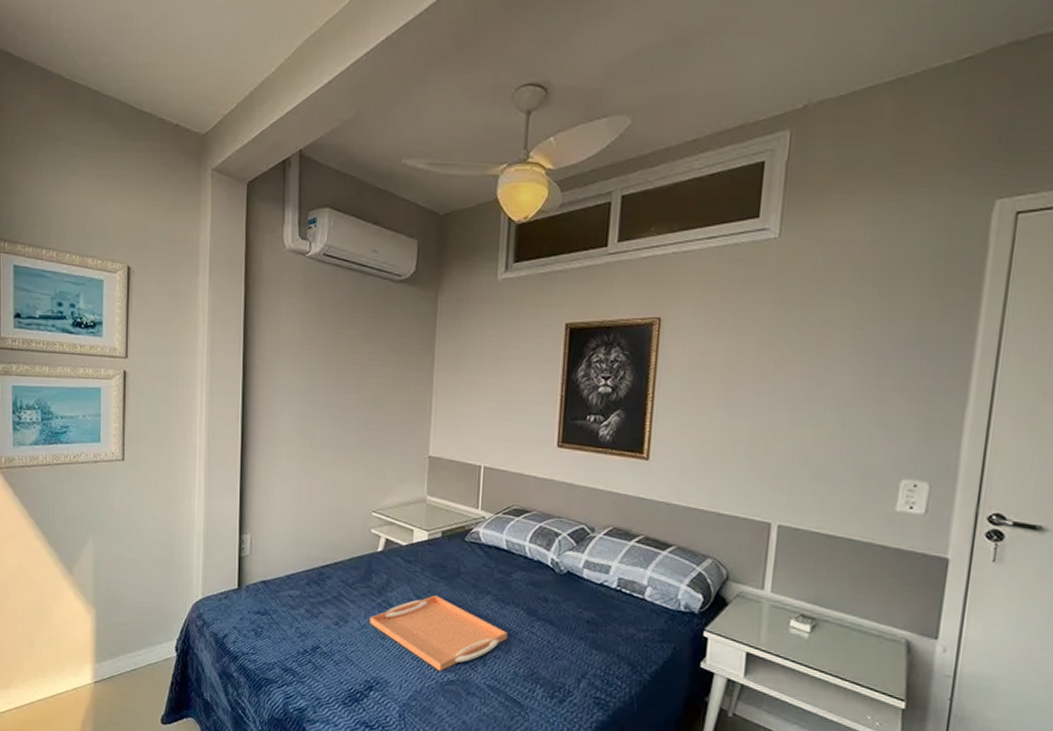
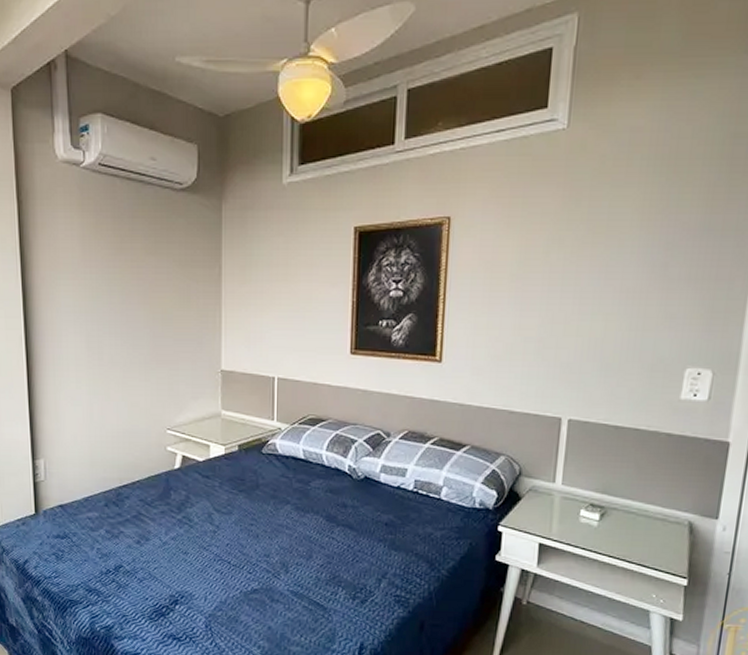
serving tray: present [369,595,508,671] -> none [171,508,309,581]

